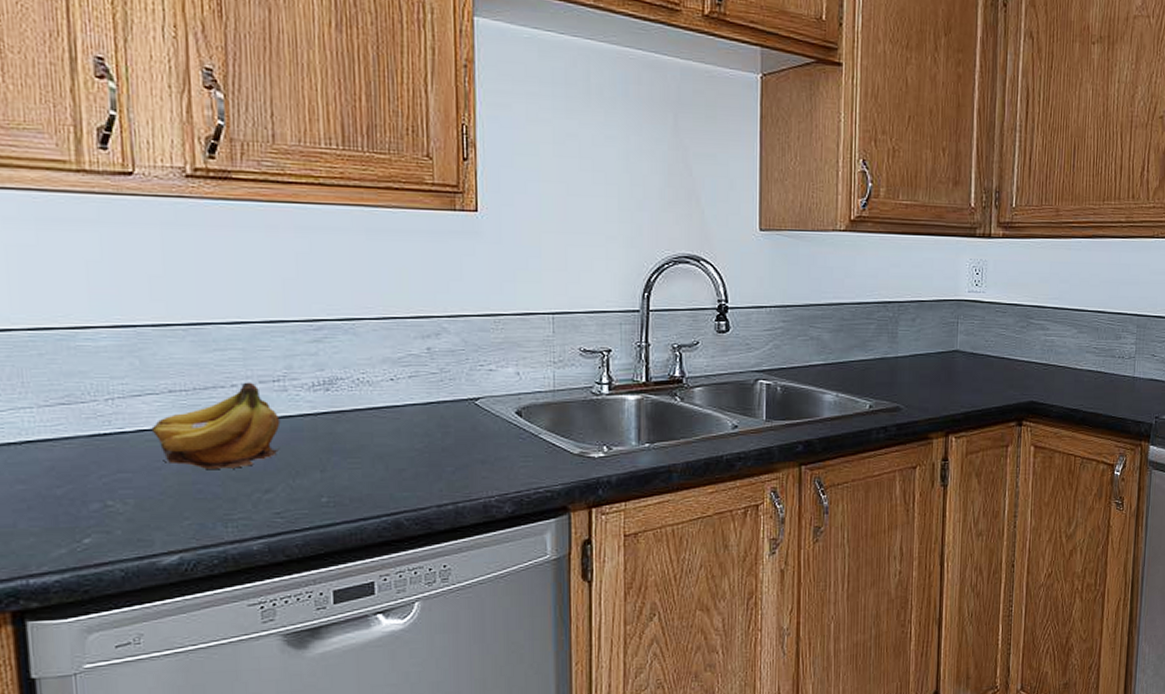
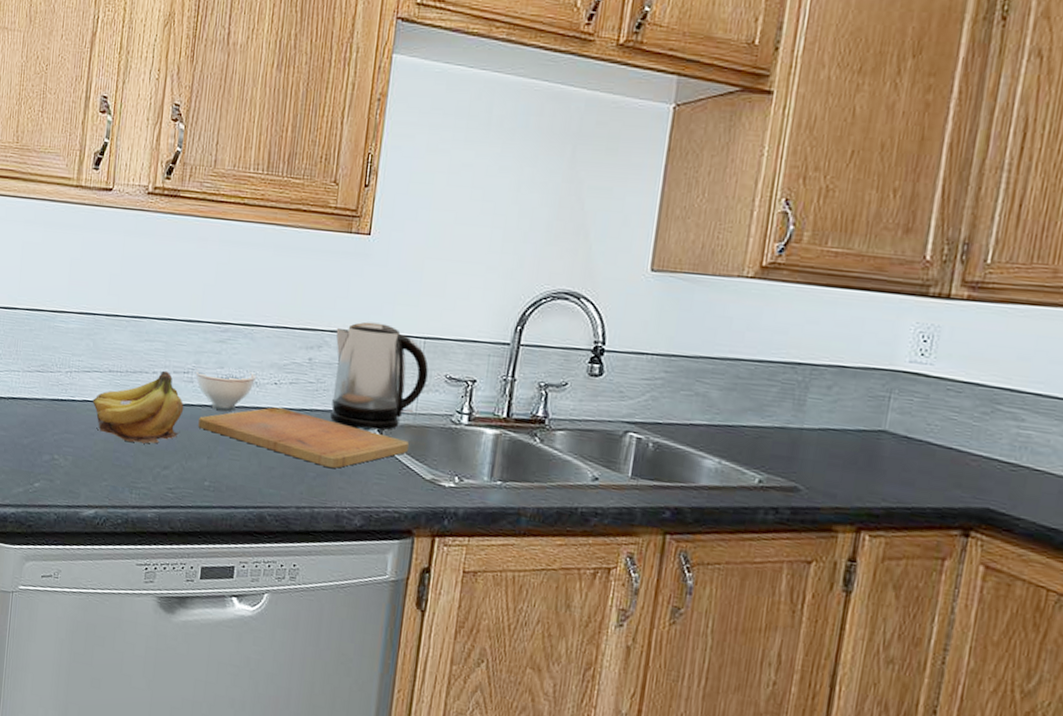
bowl: none [289,371,368,417] -> present [195,369,257,411]
cutting board: none [302,405,553,460] -> present [198,407,410,469]
kettle: none [454,303,561,414] -> present [330,322,429,431]

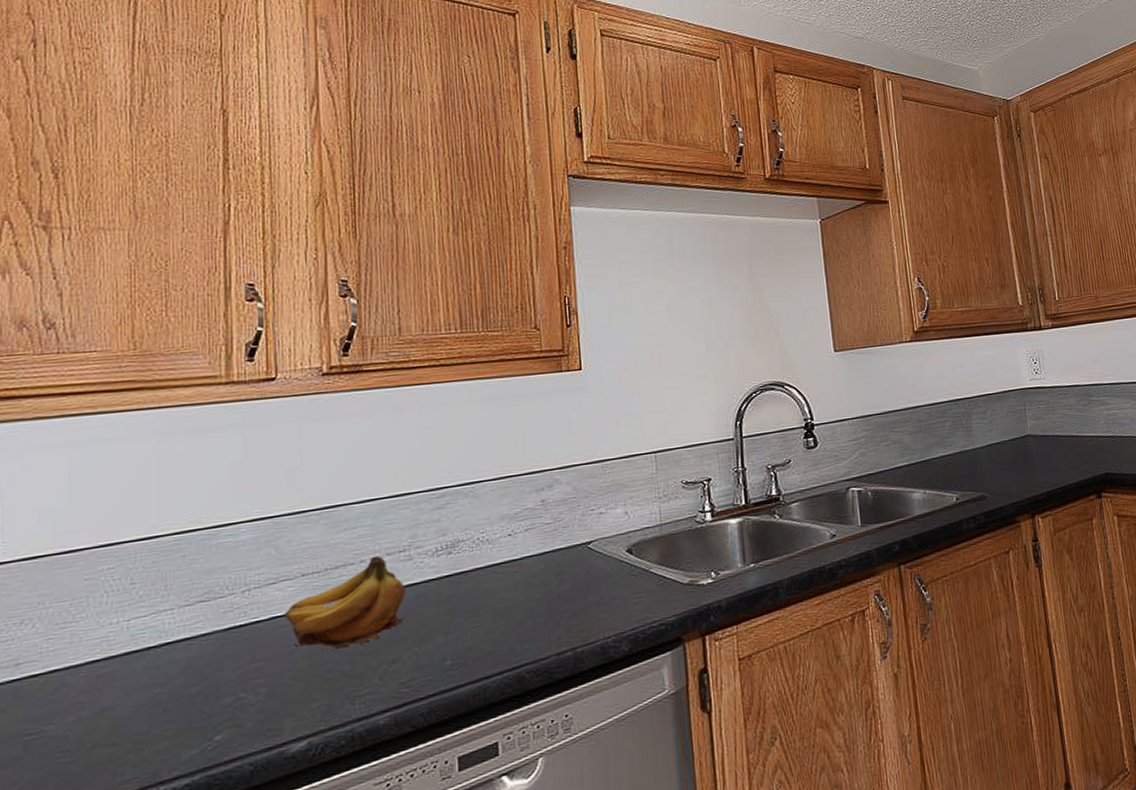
bowl: present [195,369,257,411] -> none [414,530,487,581]
cutting board: present [198,407,410,469] -> none [426,552,662,607]
kettle: present [330,322,429,431] -> none [564,448,665,556]

